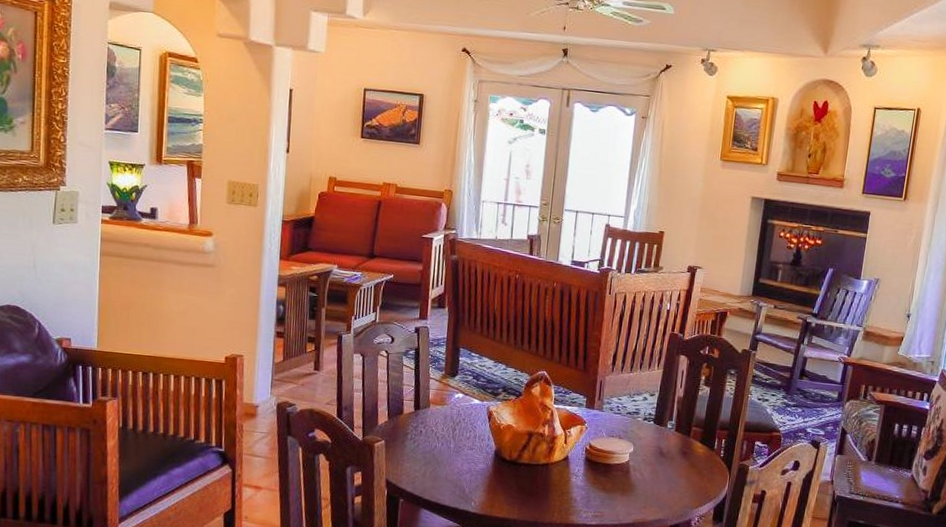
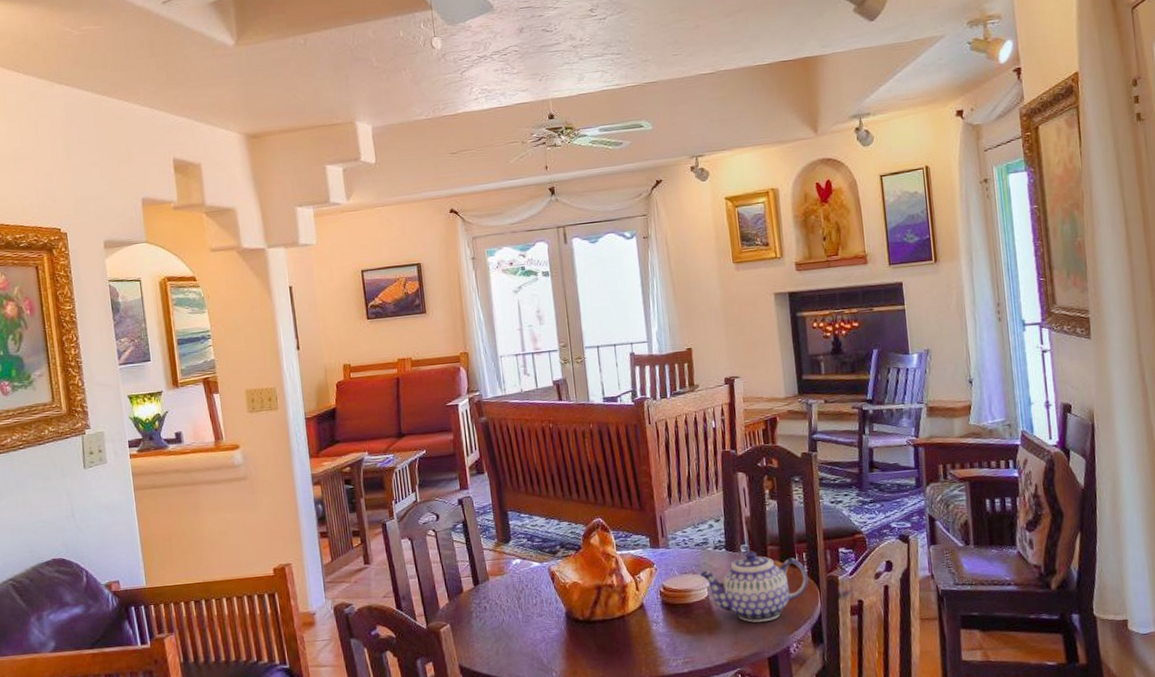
teapot: none [625,428,723,494] -> present [699,551,809,623]

